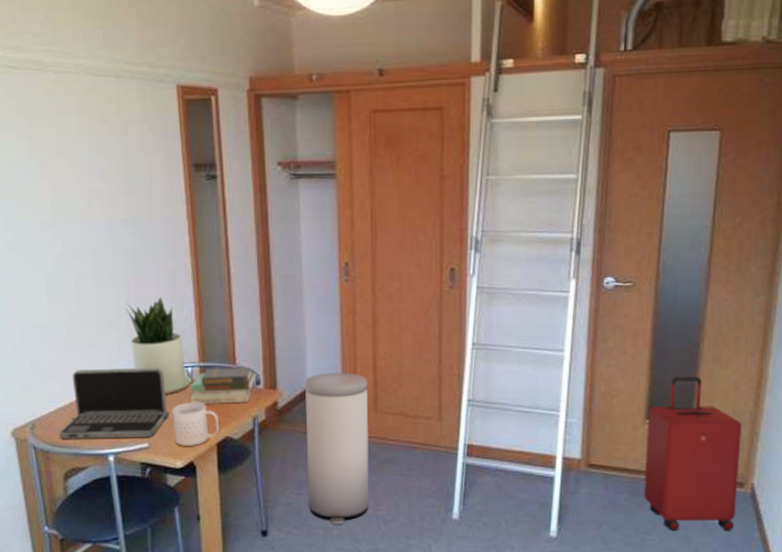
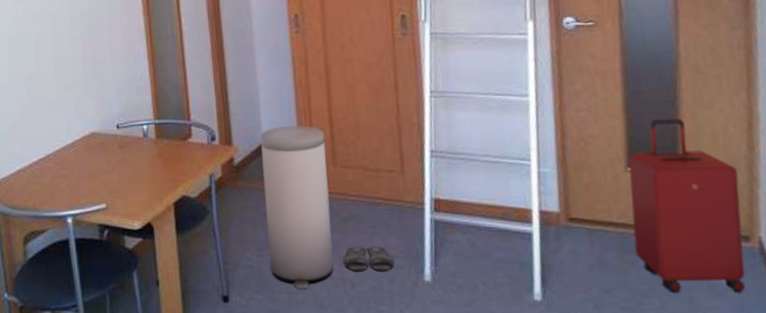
laptop: present [59,368,170,439] -> none [19,127,126,202]
planter: present [126,297,191,394] -> none [82,56,147,153]
mug: present [172,402,219,447] -> none [128,160,176,208]
books: present [189,366,257,405] -> none [146,122,211,163]
slippers: none [377,486,426,510] -> present [342,246,395,272]

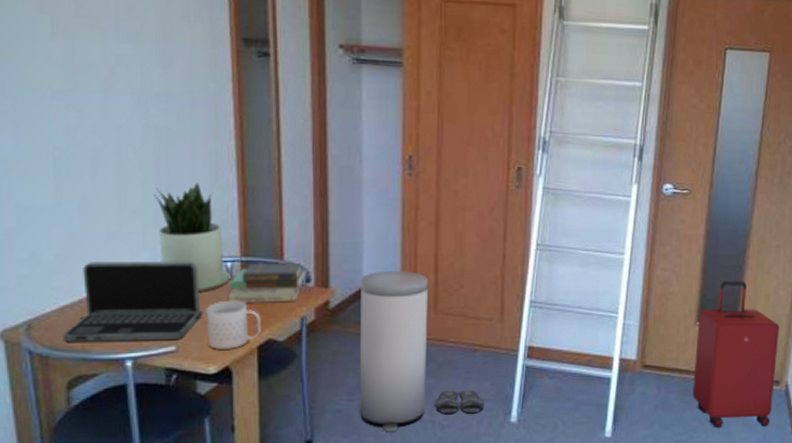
laptop: none [19,127,126,202] -> present [64,262,203,342]
planter: none [82,56,147,153] -> present [154,183,230,291]
mug: none [128,160,176,208] -> present [206,300,261,351]
books: none [146,122,211,163] -> present [228,262,307,304]

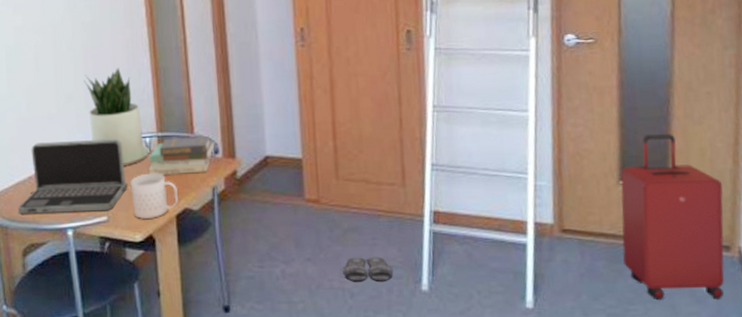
pedal bin: present [359,270,429,432] -> none [264,138,334,299]

